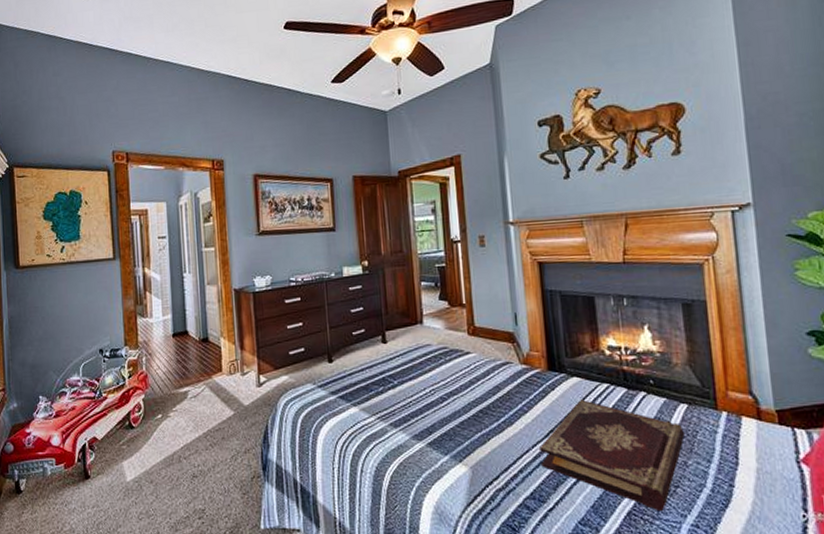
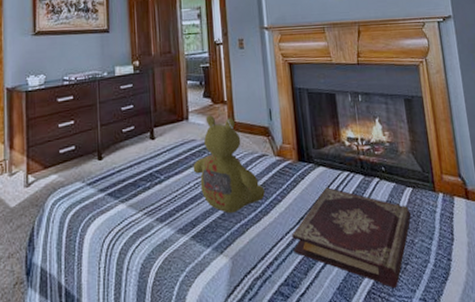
stuffed bear: none [428,319,509,421] -> present [193,115,265,213]

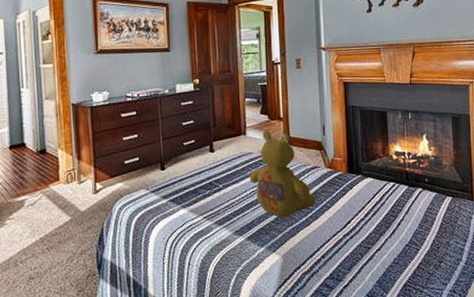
book: present [292,187,411,289] -> none [339,196,448,282]

